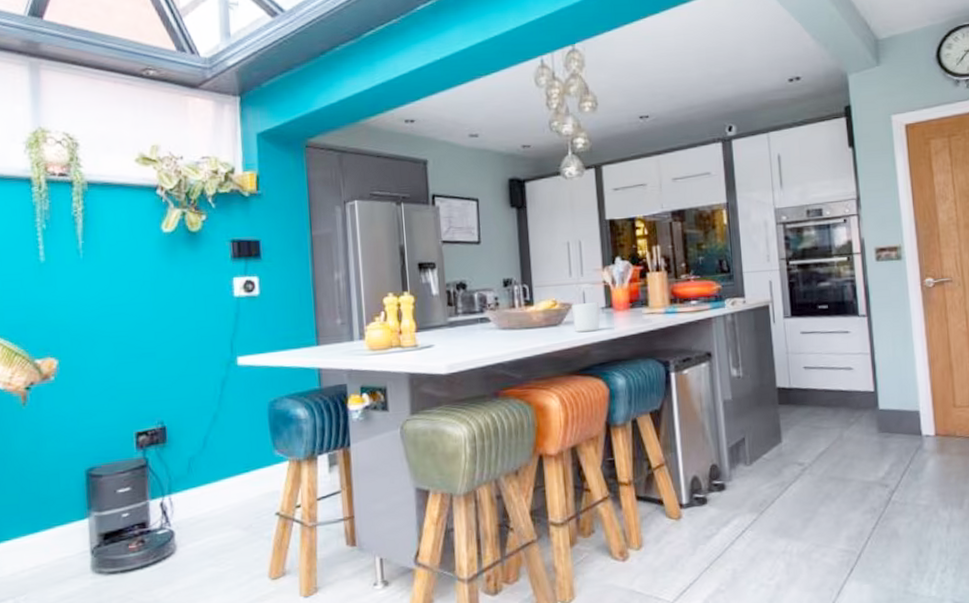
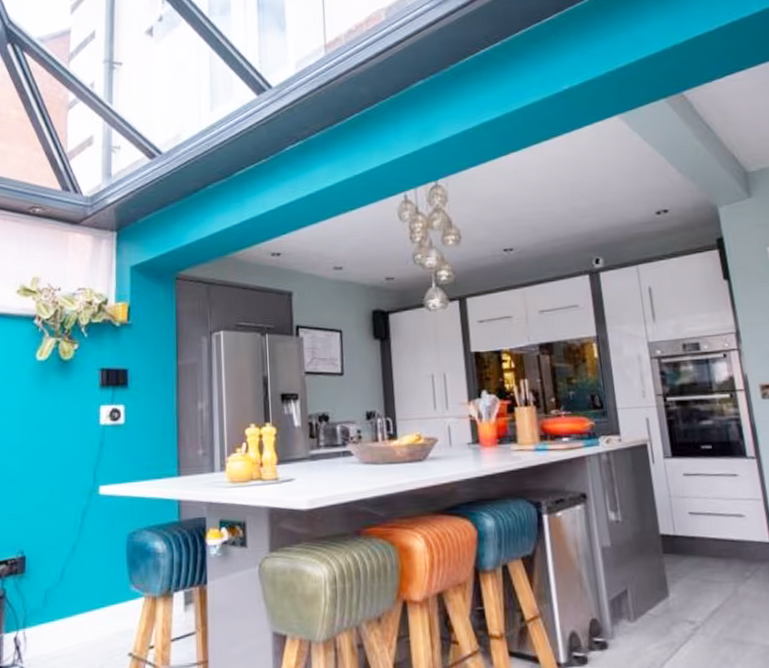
mug: present [571,302,600,332] -> none [436,437,467,468]

